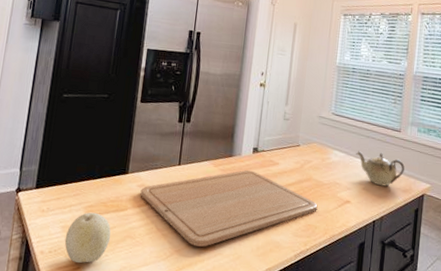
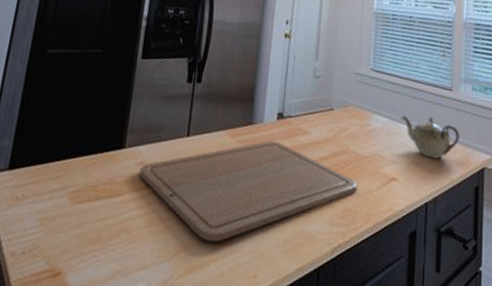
fruit: present [64,212,111,263] -> none [42,199,102,267]

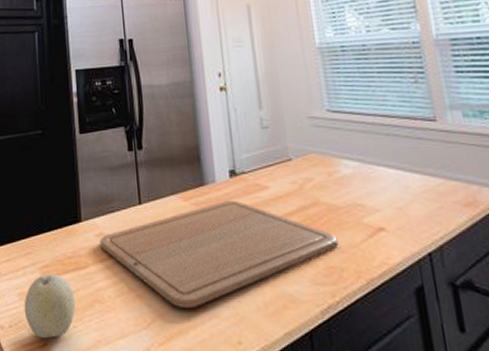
fruit: none [42,199,102,267] -> present [24,273,75,338]
teapot: present [401,115,459,159] -> none [375,153,458,201]

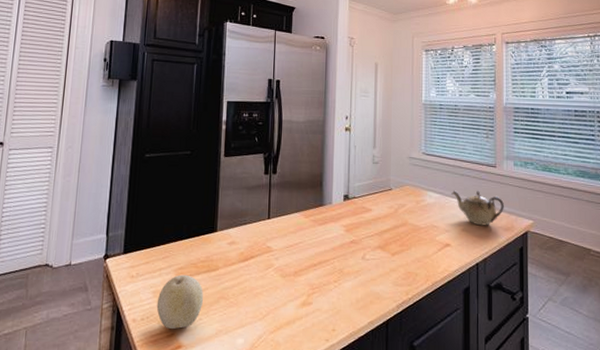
chopping board: present [100,200,339,308] -> none [231,218,416,303]
teapot: none [375,153,458,201] -> present [451,190,504,226]

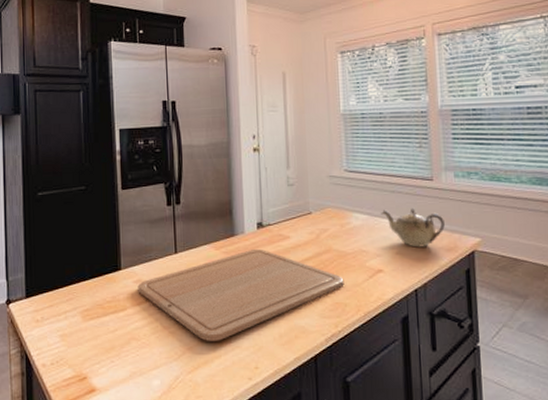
fruit: present [156,274,203,329] -> none [65,316,113,372]
chopping board: none [231,218,416,303] -> present [138,248,344,341]

